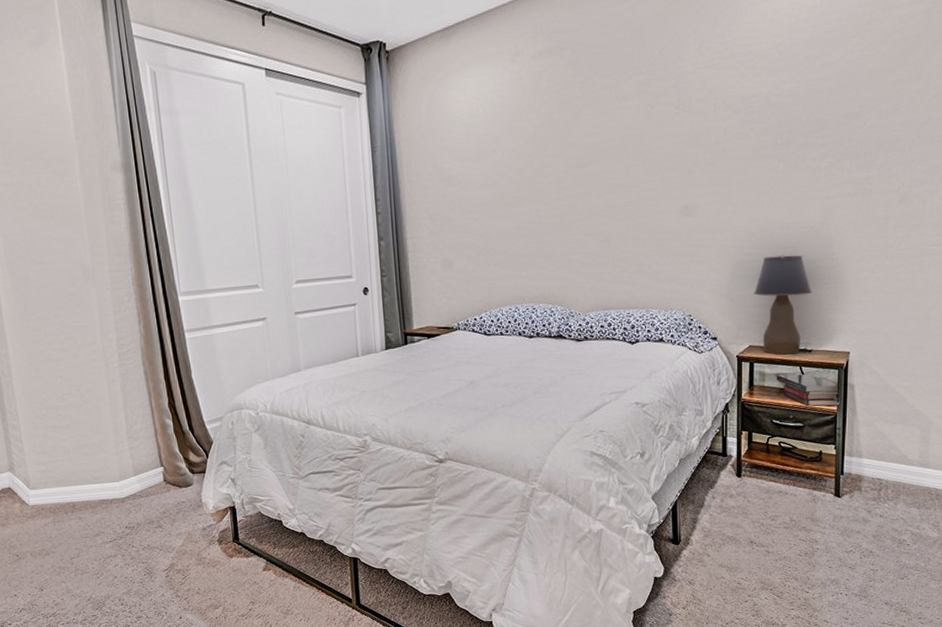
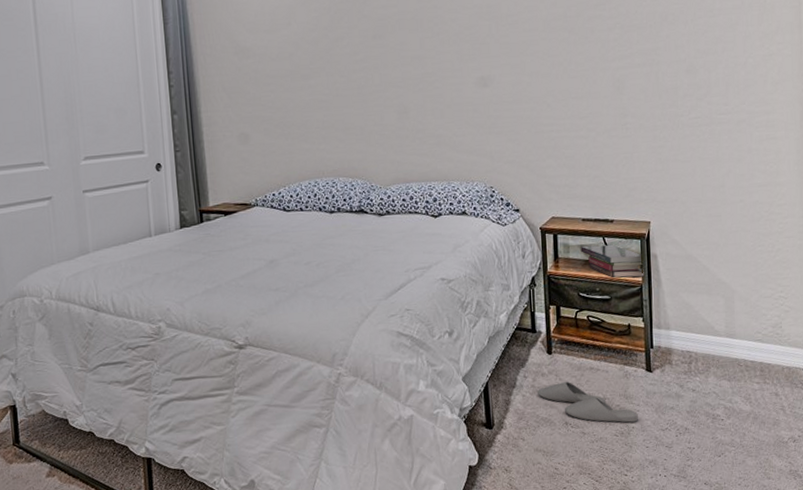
slippers: none [725,503,823,544] -> present [538,381,638,423]
table lamp: present [754,253,812,355] -> none [553,123,610,226]

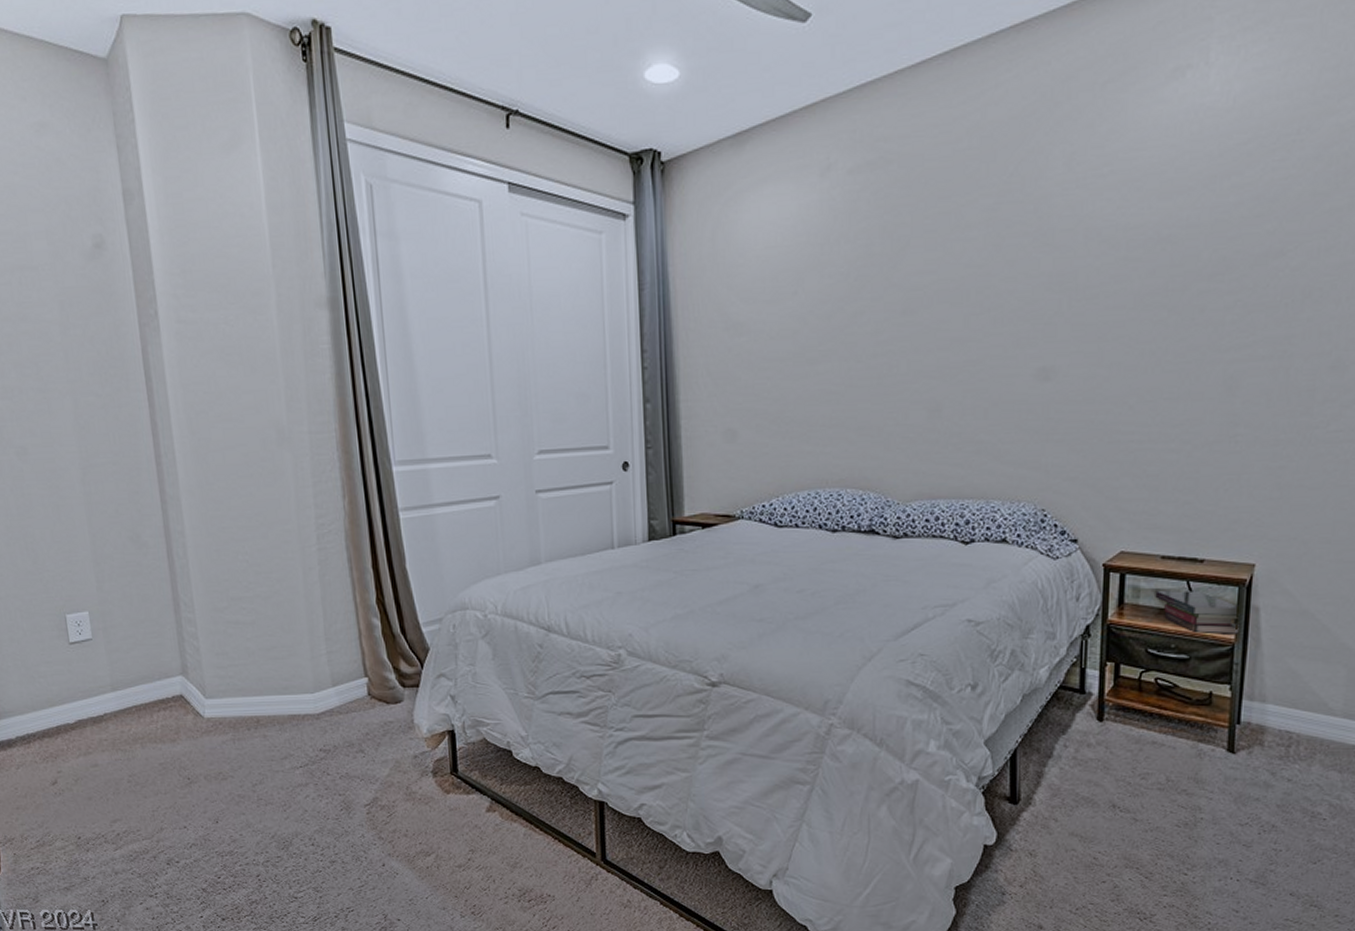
slippers: present [538,381,638,423] -> none [1080,755,1210,812]

